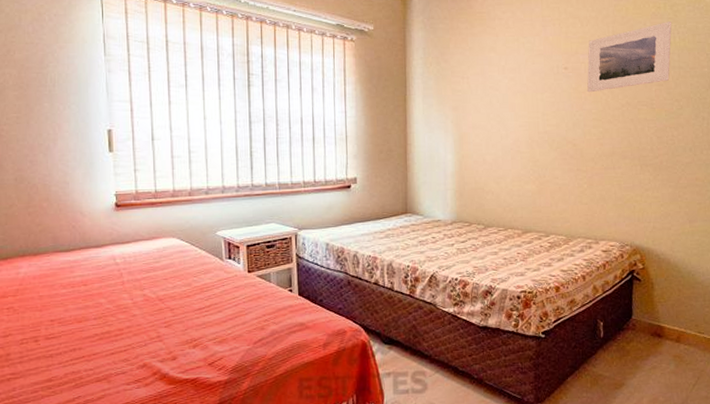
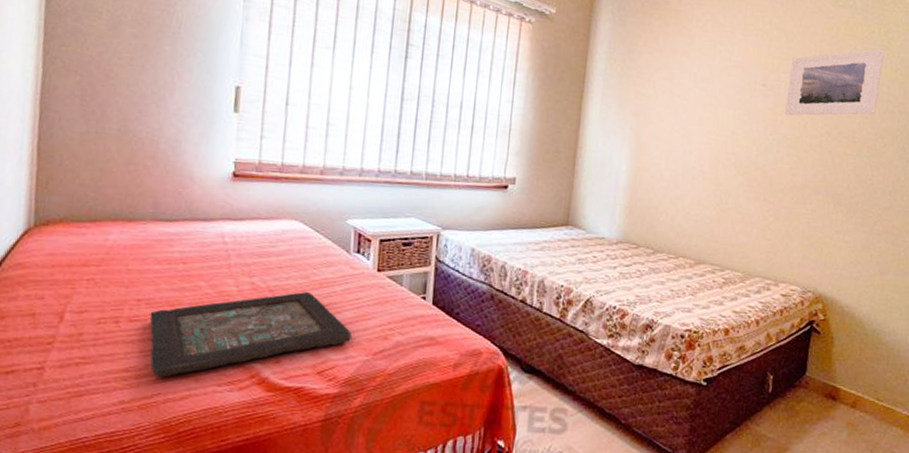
decorative tray: none [63,297,233,383] -> present [150,292,352,378]

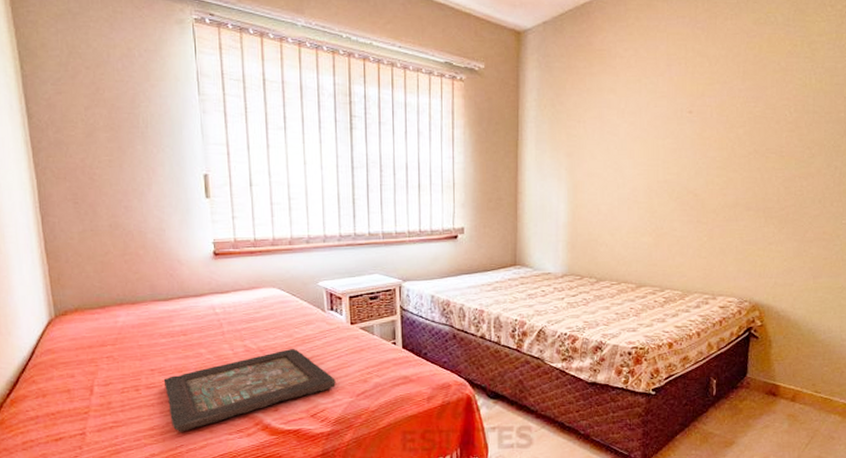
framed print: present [785,48,885,116] -> none [713,60,809,139]

